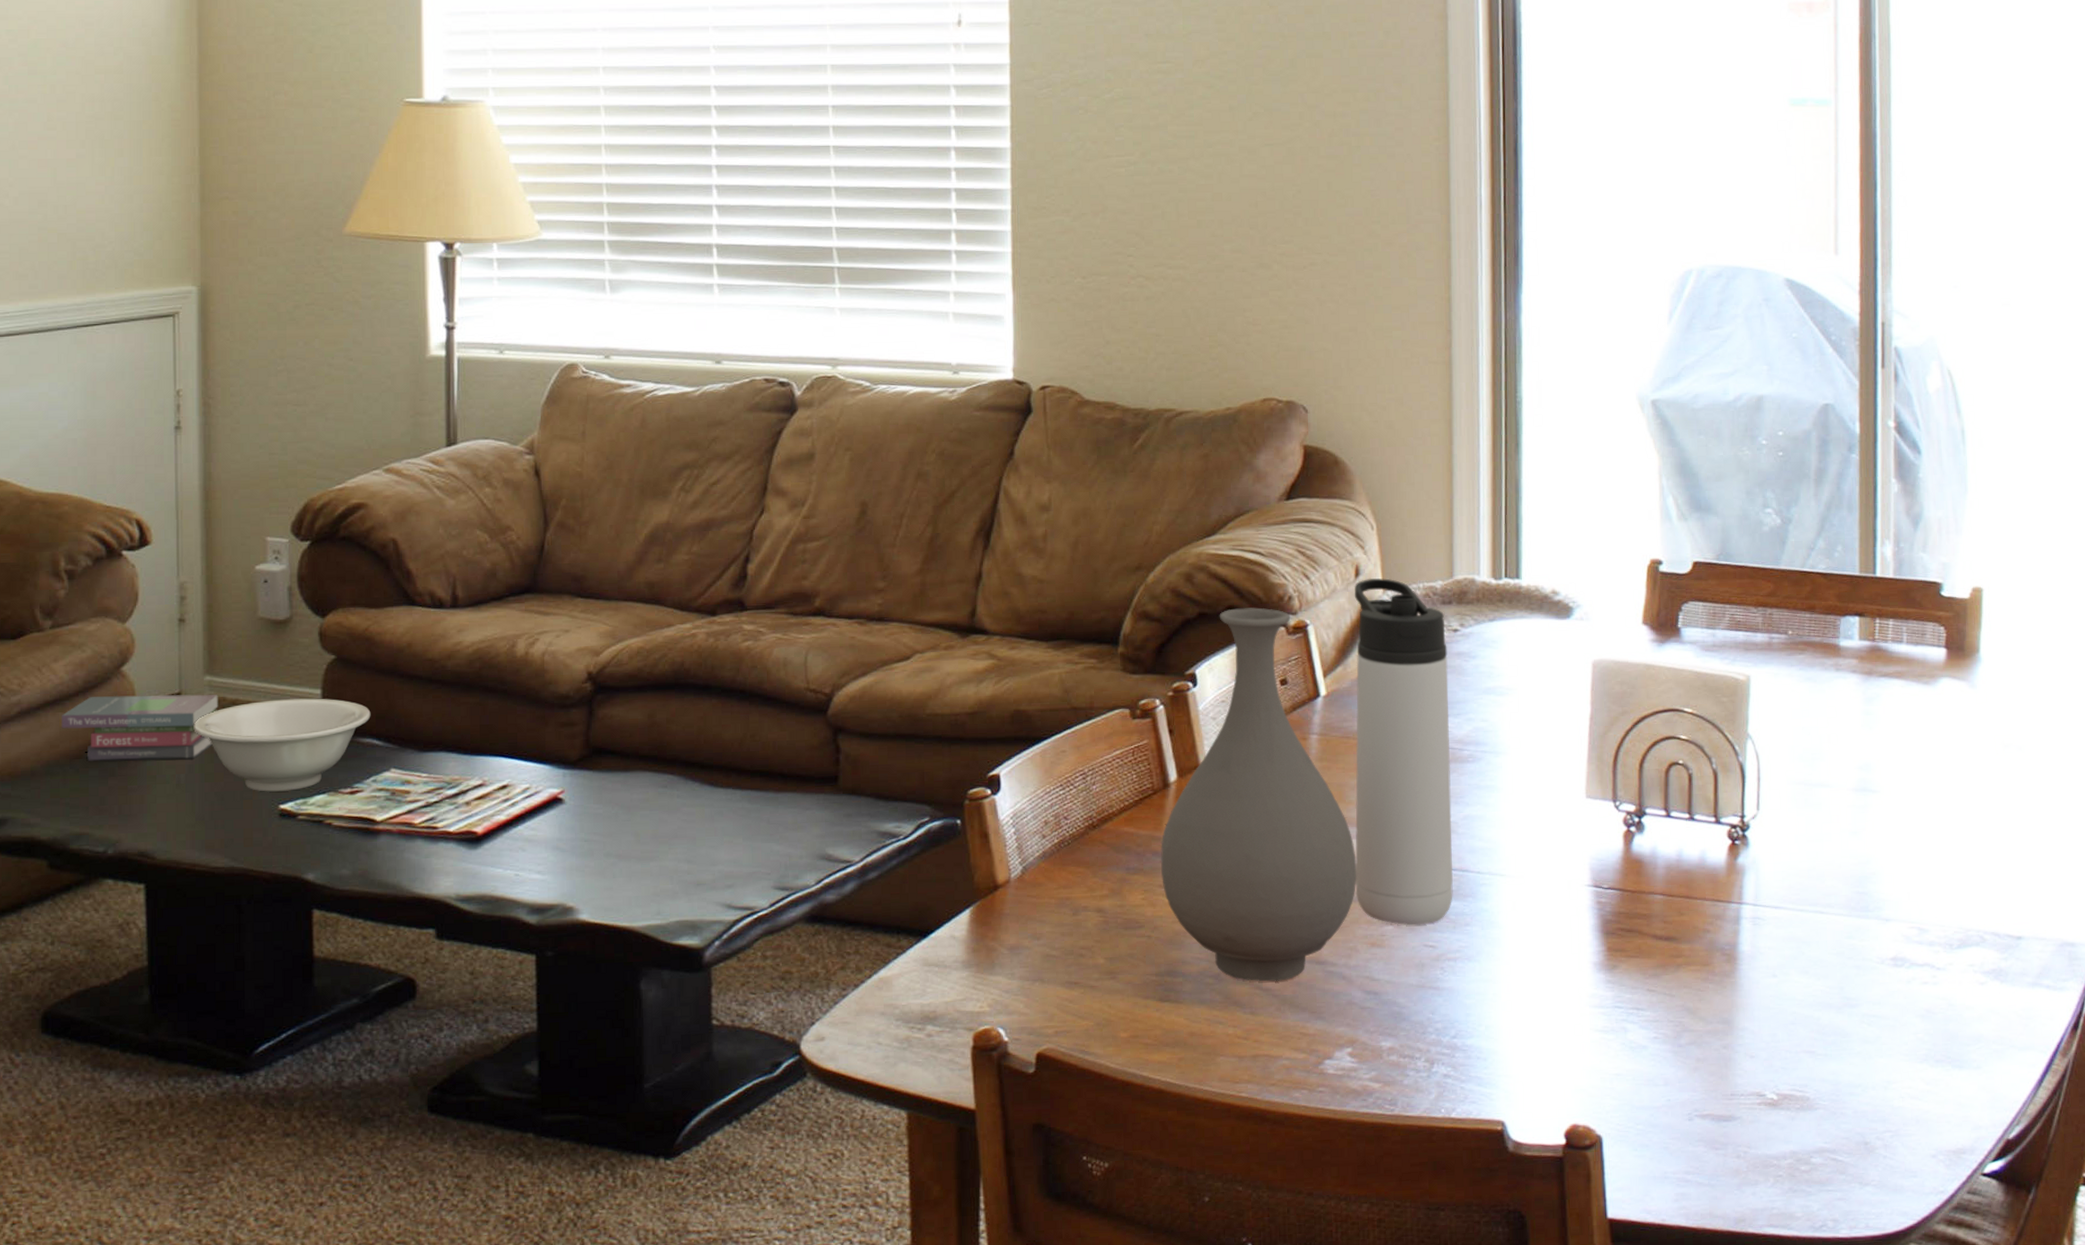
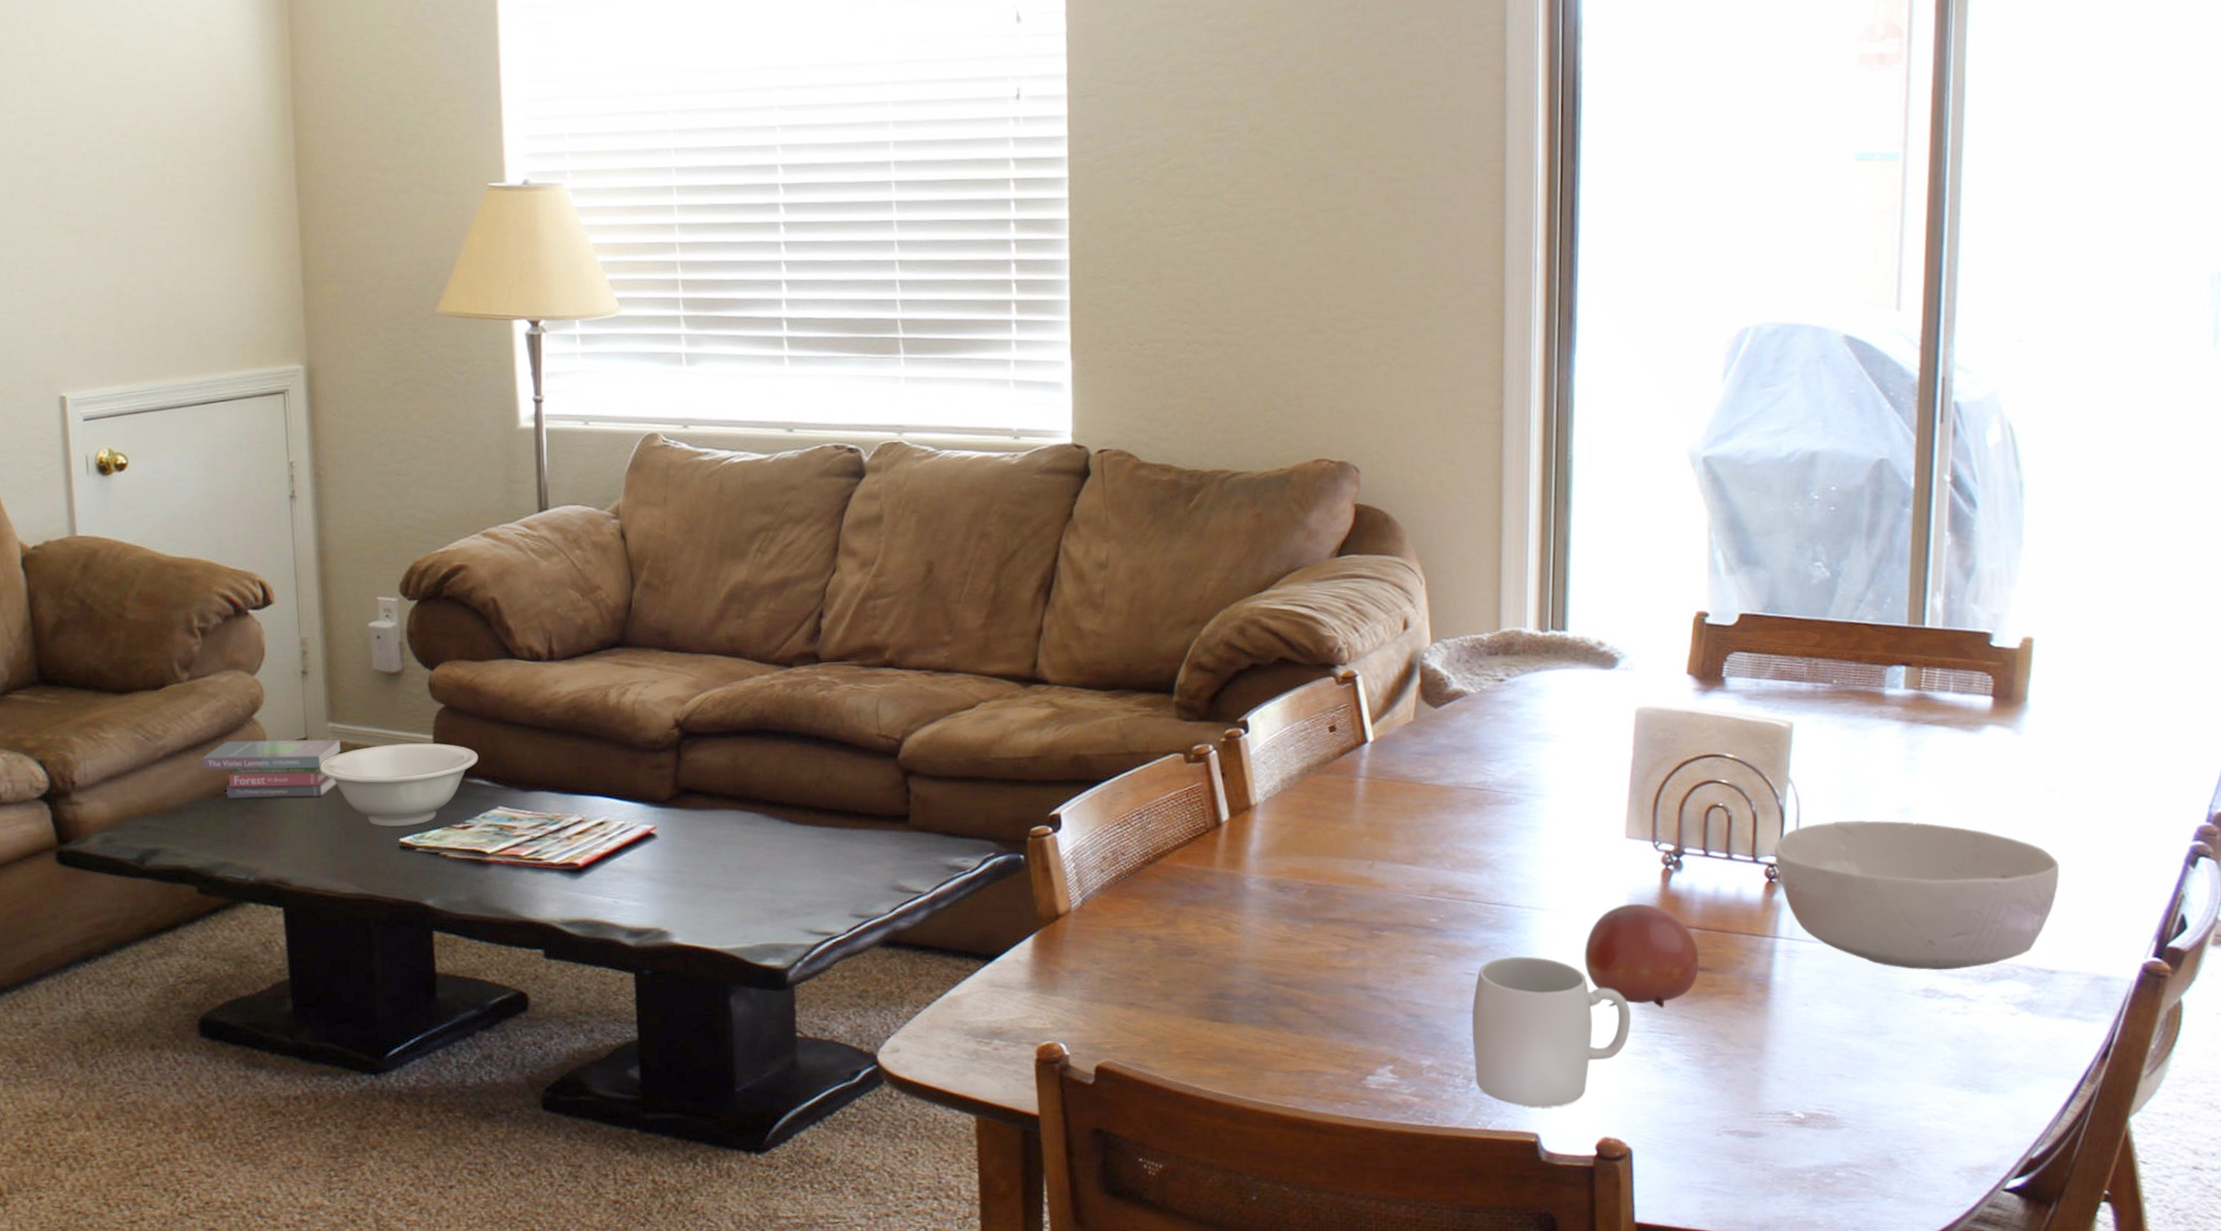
vase: present [1160,607,1357,982] -> none [1212,659,1401,1005]
thermos bottle: present [1354,578,1453,925] -> none [1399,630,1494,954]
mug: none [1432,926,1597,1093] -> present [1471,956,1631,1108]
fruit: none [1547,868,1665,982] -> present [1584,903,1700,1009]
bowl: none [1737,777,2021,938] -> present [1775,820,2060,971]

